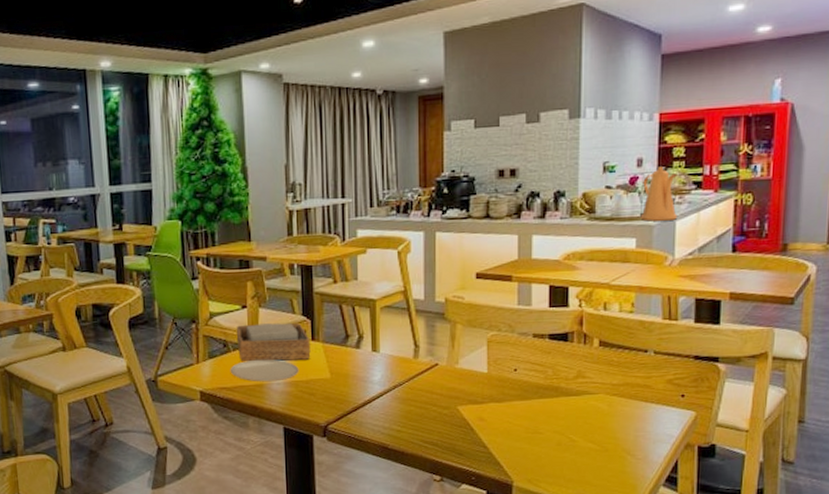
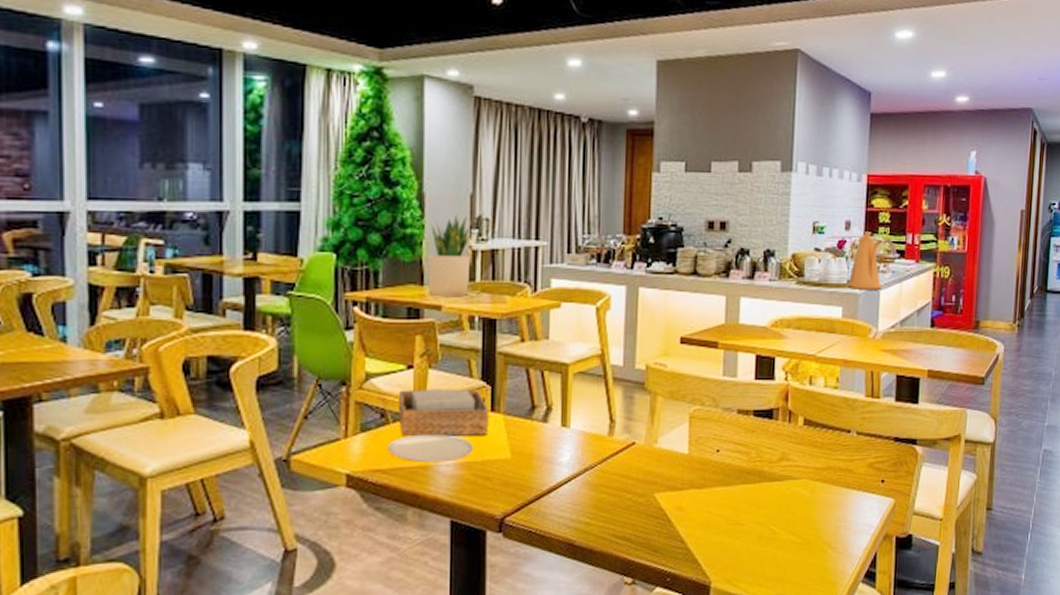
planter: none [254,183,288,250] -> present [428,215,472,297]

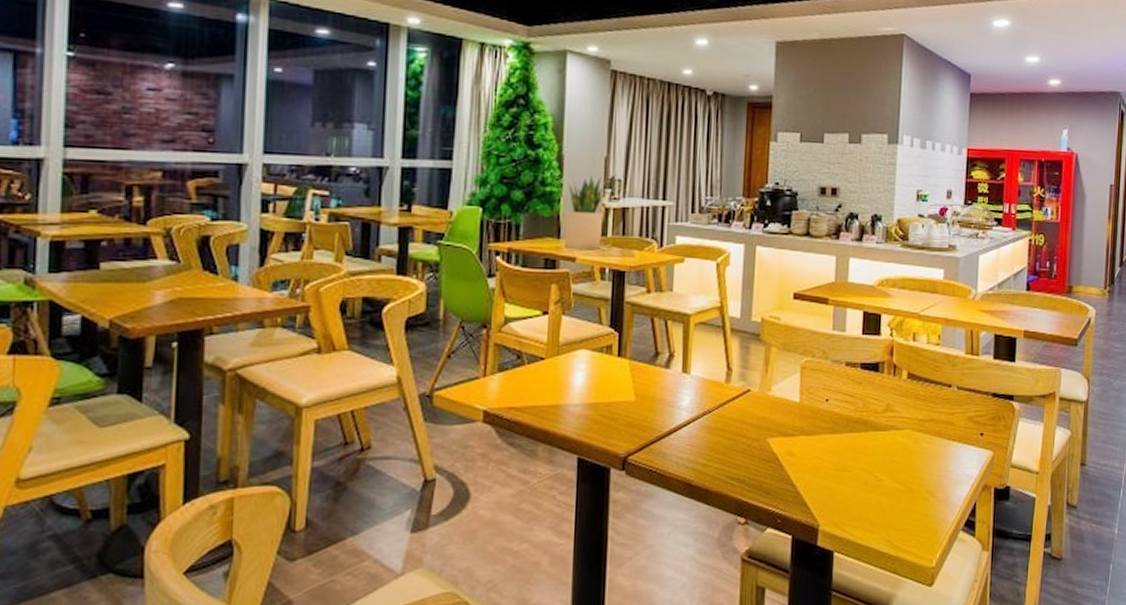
plate: present [387,433,474,463] -> none [521,375,601,403]
napkin holder: present [398,388,489,437] -> none [533,334,616,378]
coffee pot: present [847,232,882,290] -> none [948,201,981,254]

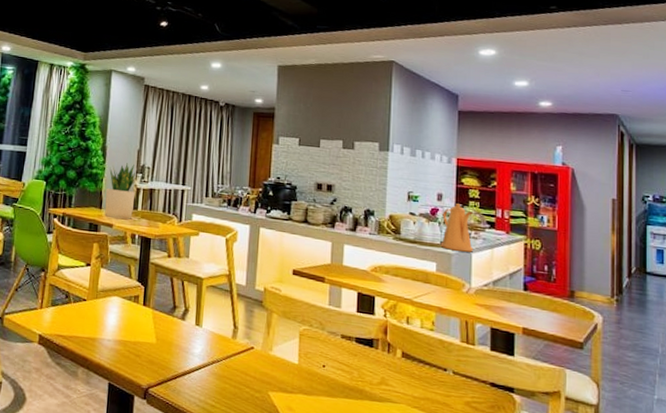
coffee pot: none [948,201,981,254] -> present [440,204,473,252]

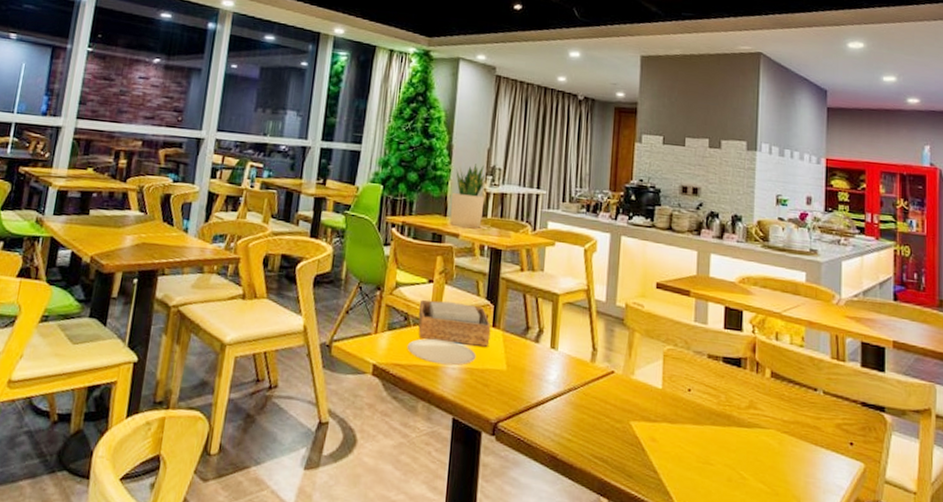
plate: none [68,314,129,338] -> present [407,338,477,366]
napkin holder: none [77,280,142,323] -> present [418,299,491,347]
coffee pot: present [440,204,473,252] -> none [810,207,843,260]

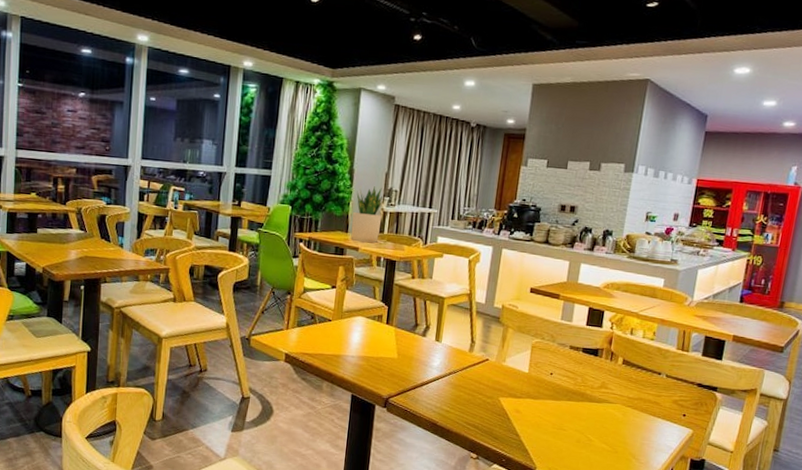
plate: present [407,338,477,366] -> none [313,333,372,355]
napkin holder: present [418,299,491,347] -> none [323,302,385,340]

